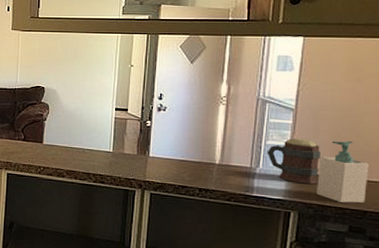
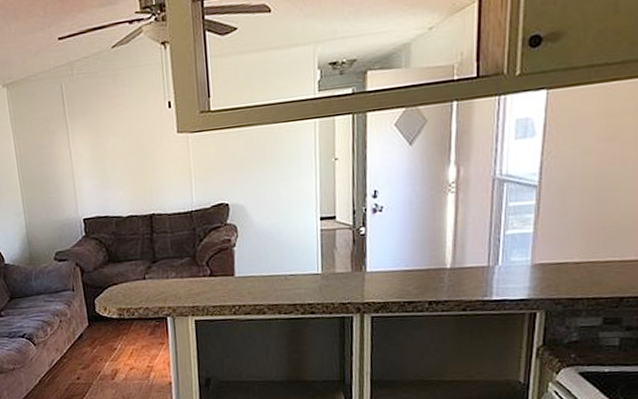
mug: present [267,138,320,185] -> none [506,221,569,277]
soap bottle: present [317,141,369,204] -> none [566,216,626,292]

